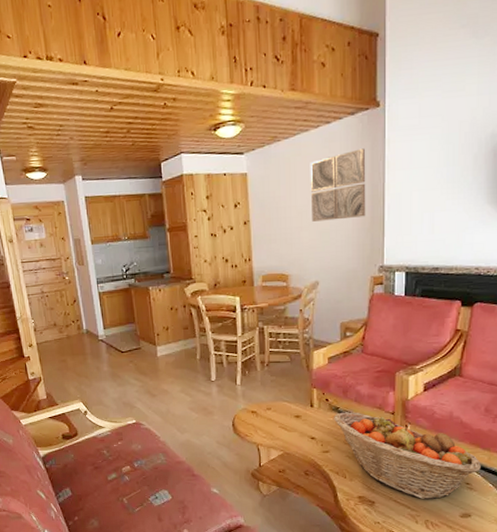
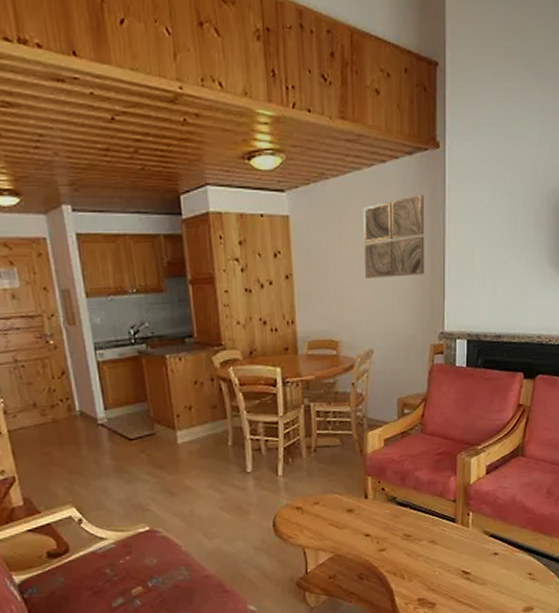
fruit basket: present [334,412,481,500] -> none [391,501,543,596]

